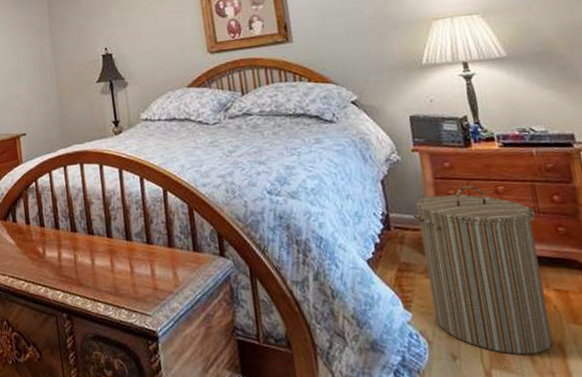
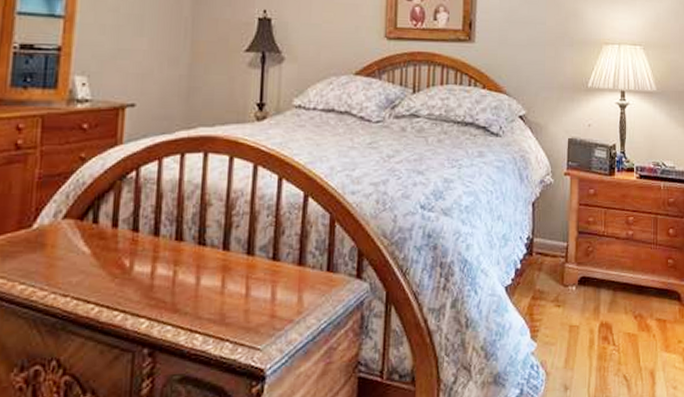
laundry hamper: present [412,185,553,355] -> none [554,214,653,384]

